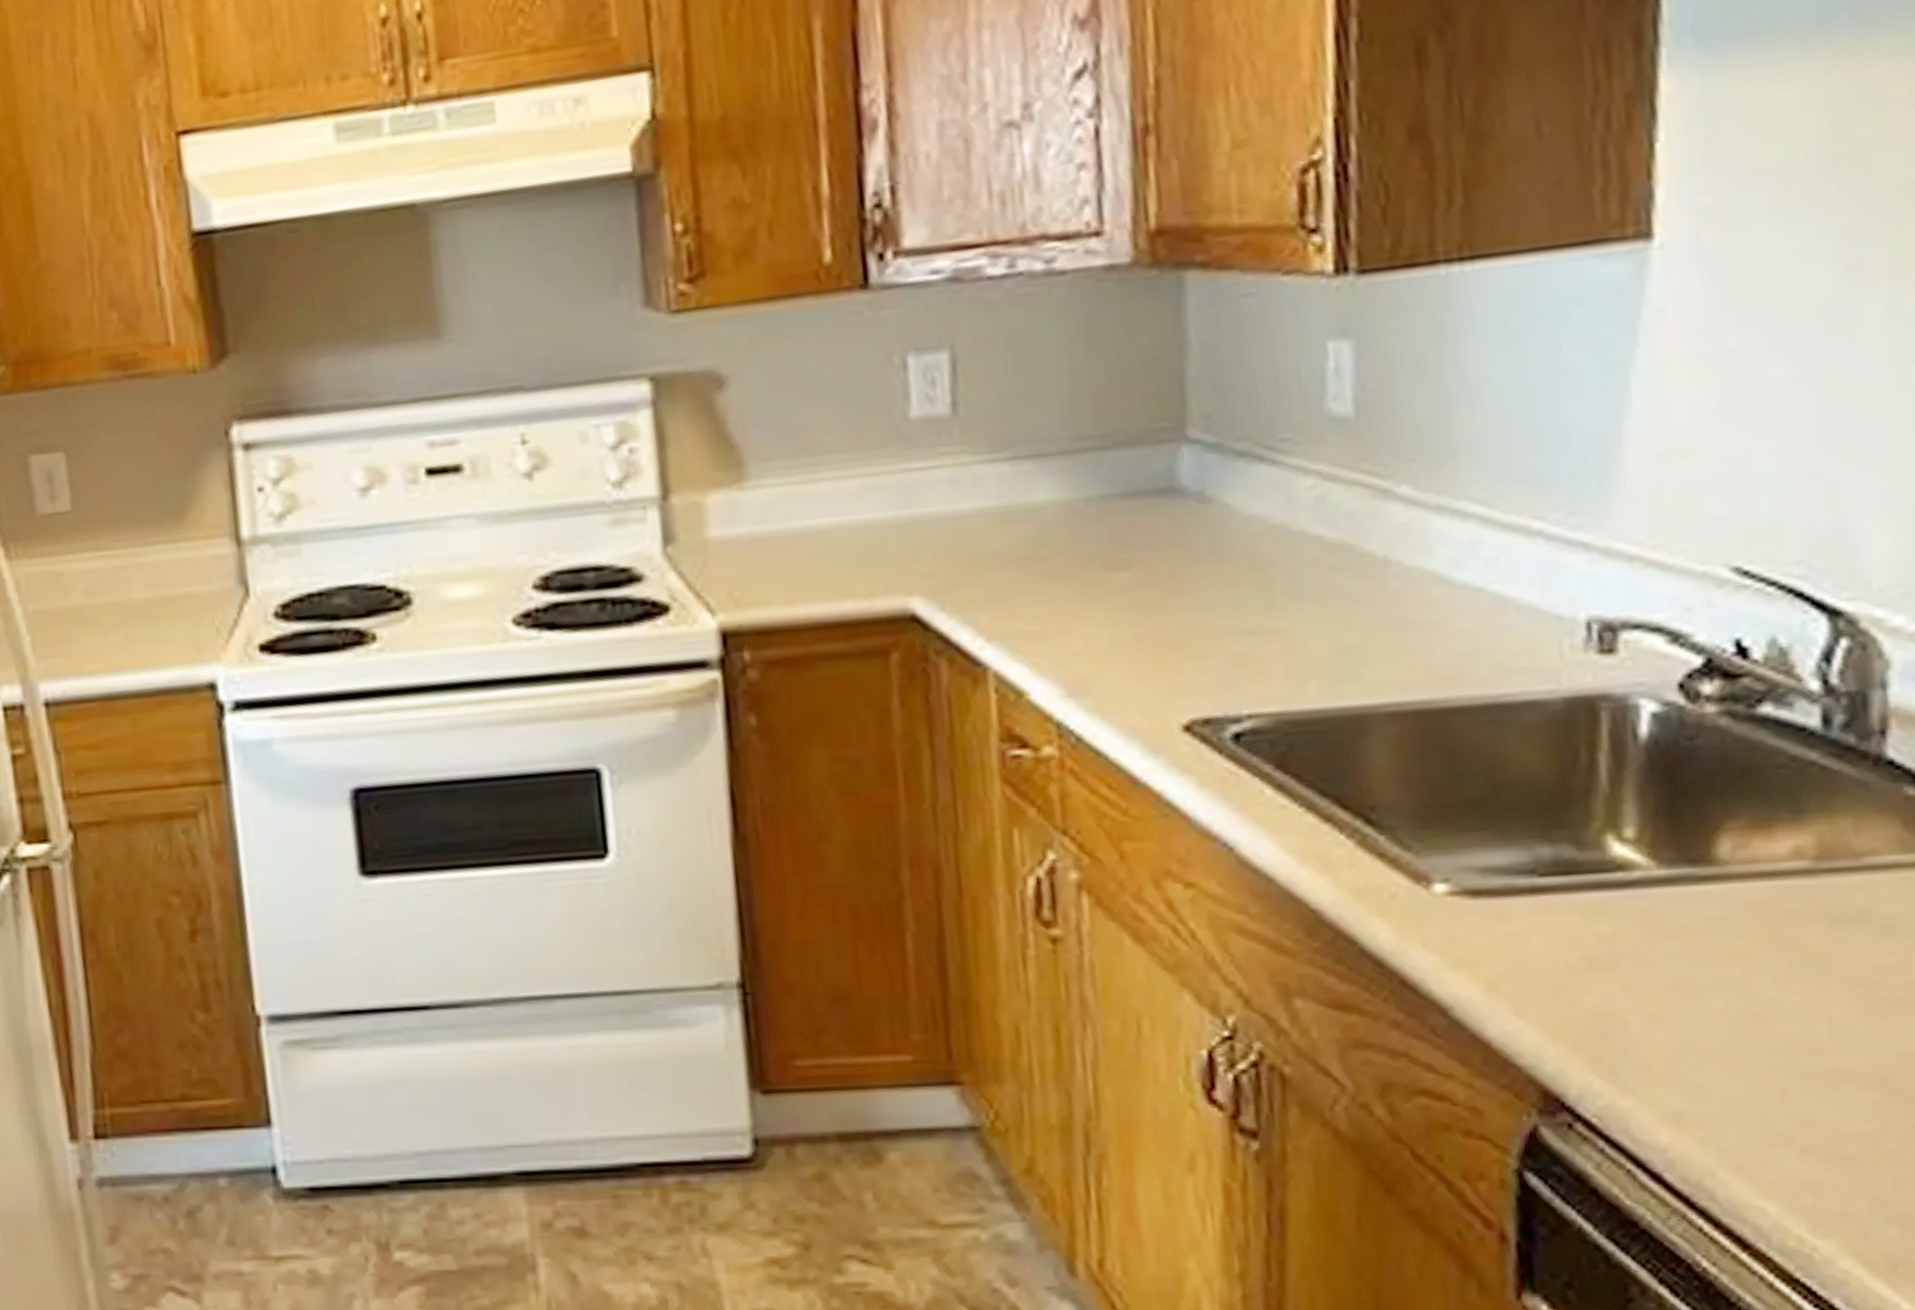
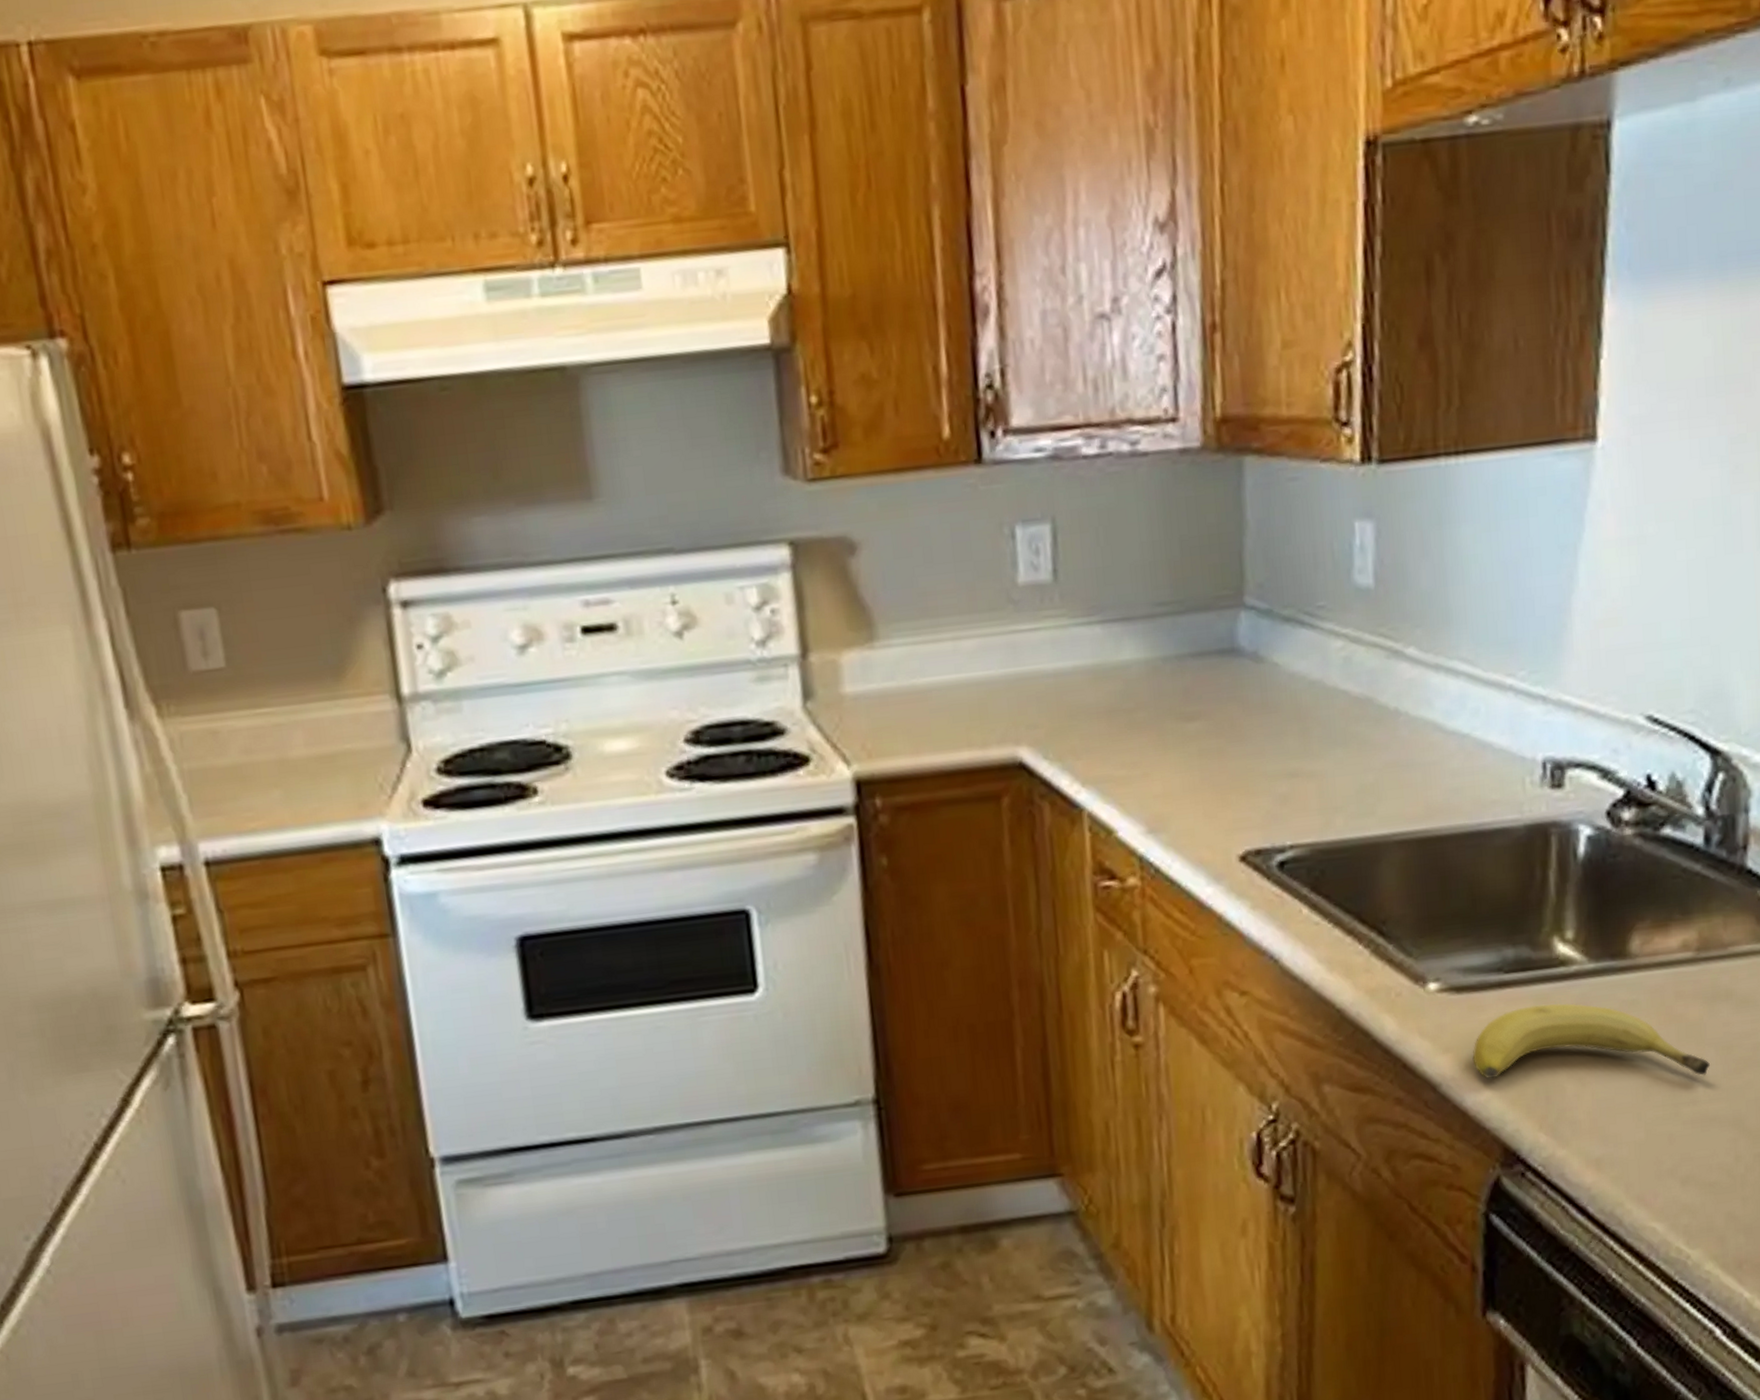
fruit: none [1496,916,1840,1018] -> present [1472,1003,1710,1079]

